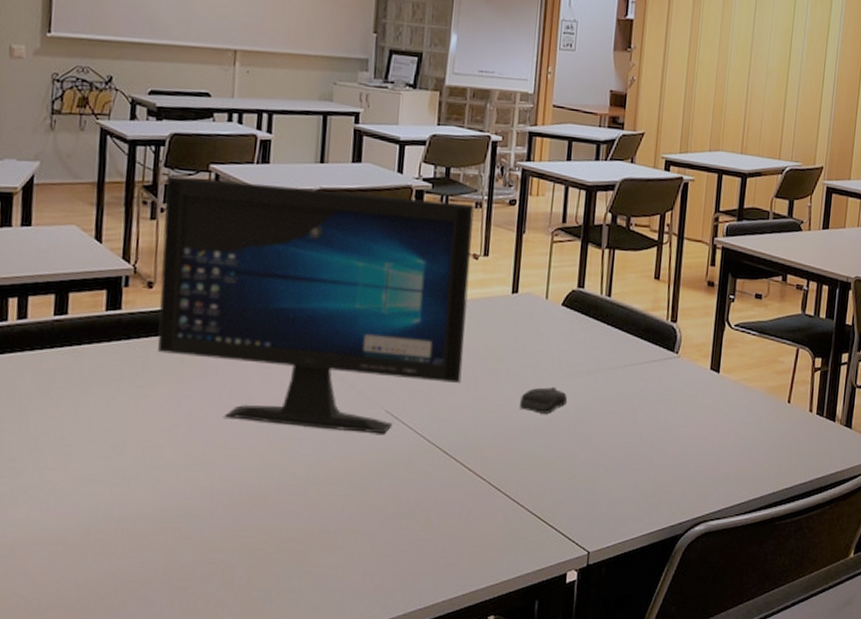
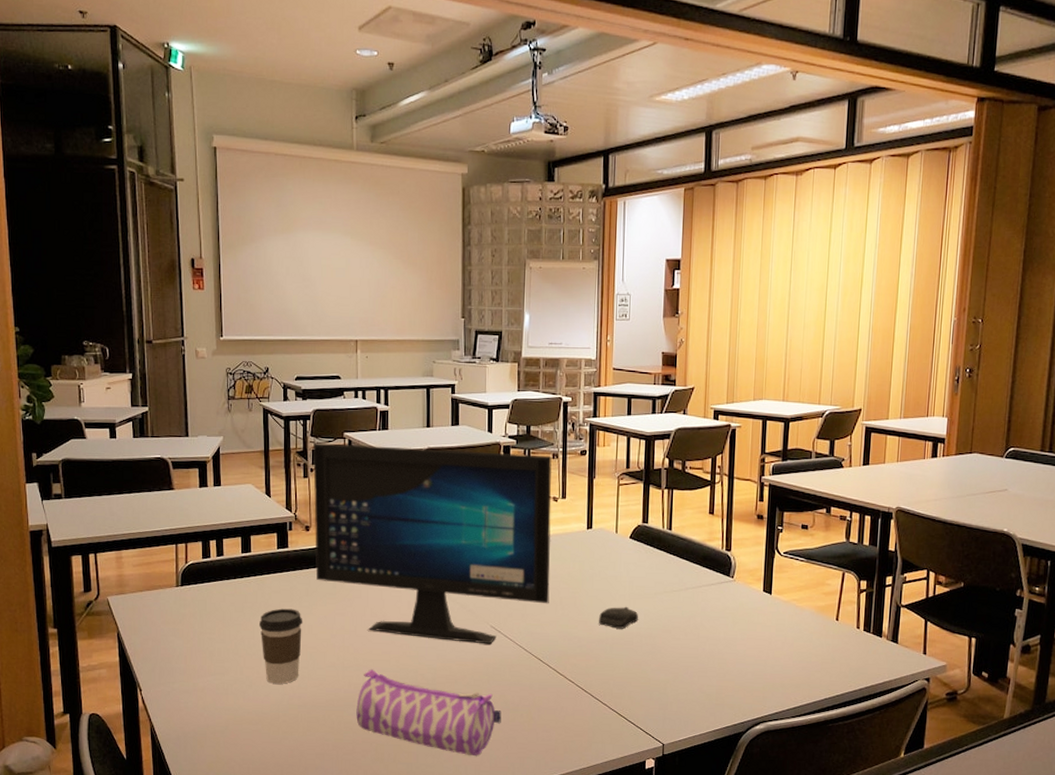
coffee cup: none [72,389,135,489] -> present [259,608,303,684]
pencil case: none [199,468,393,576] -> present [356,669,502,757]

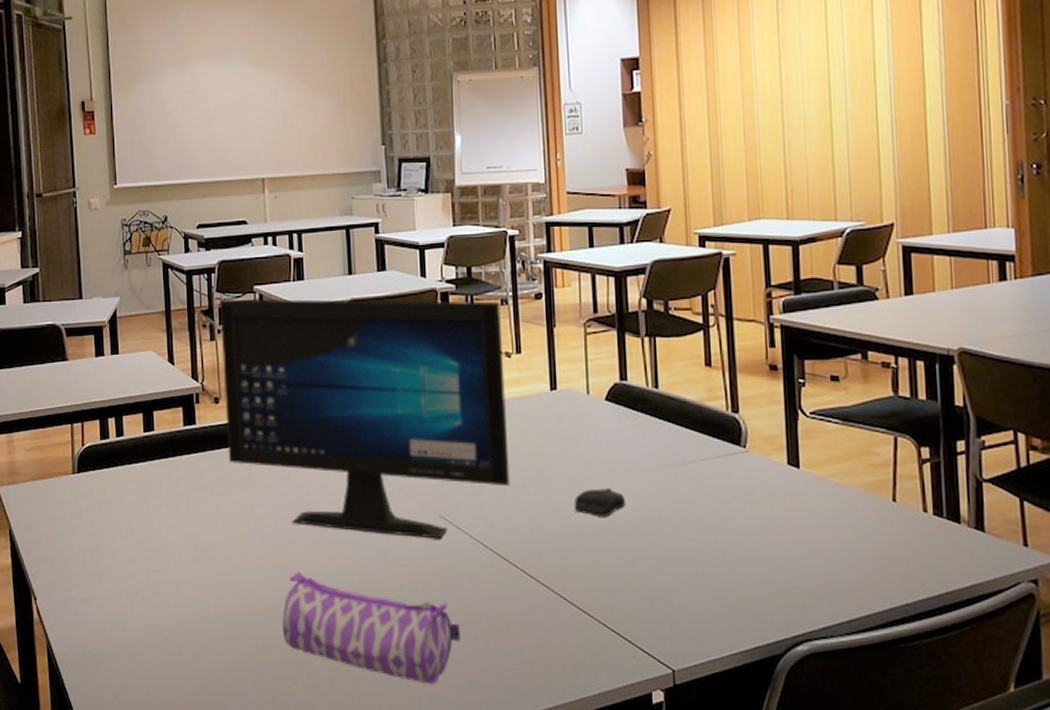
coffee cup: present [259,608,303,684] -> none [166,497,216,591]

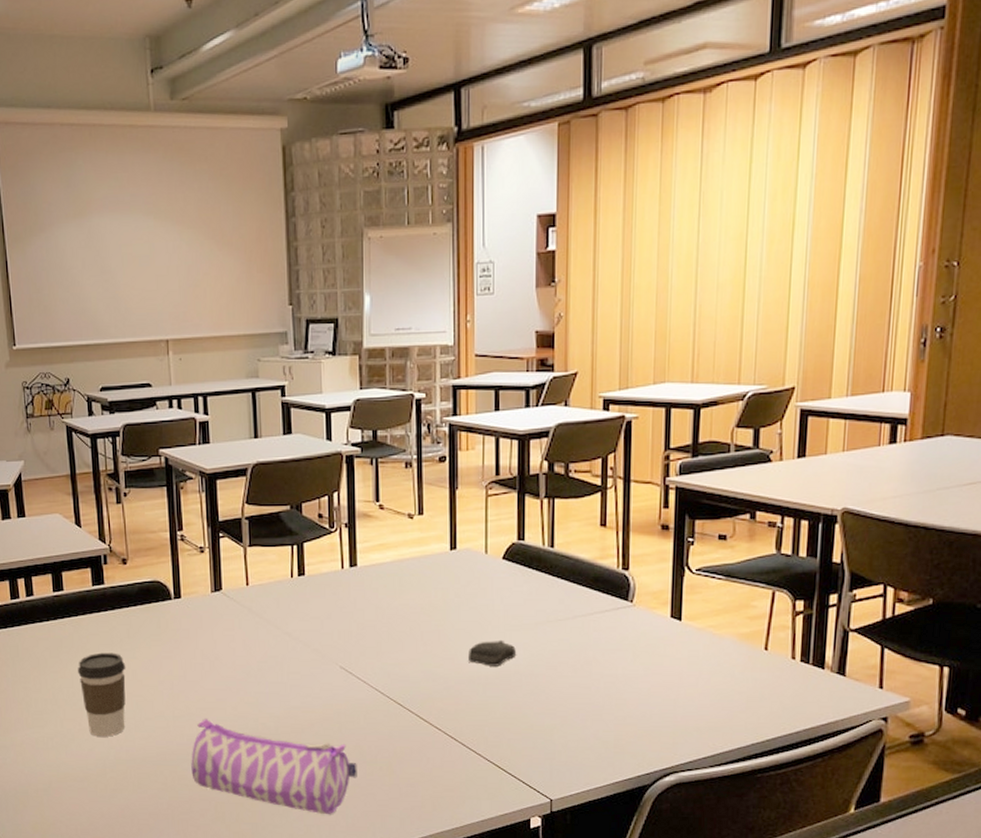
coffee cup: none [166,497,216,591] -> present [78,652,126,737]
computer monitor: present [219,298,510,539] -> none [124,462,408,688]

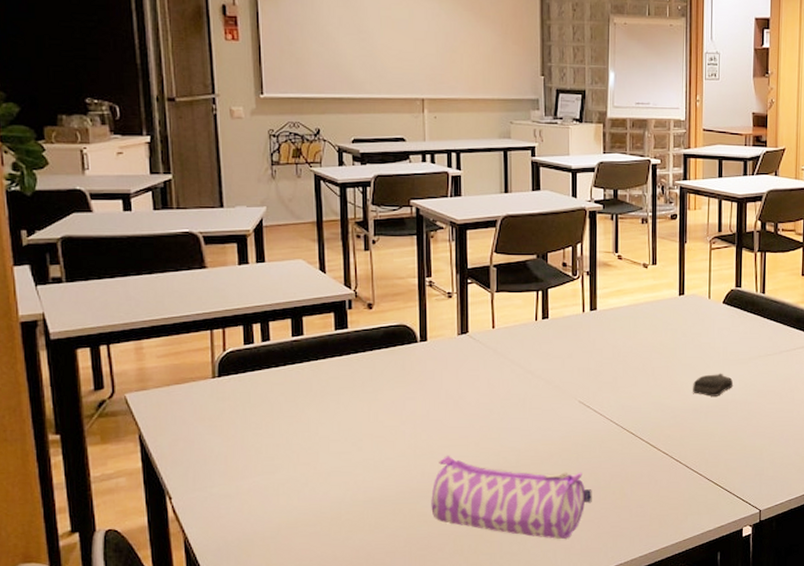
coffee cup: present [78,652,126,737] -> none [315,395,368,479]

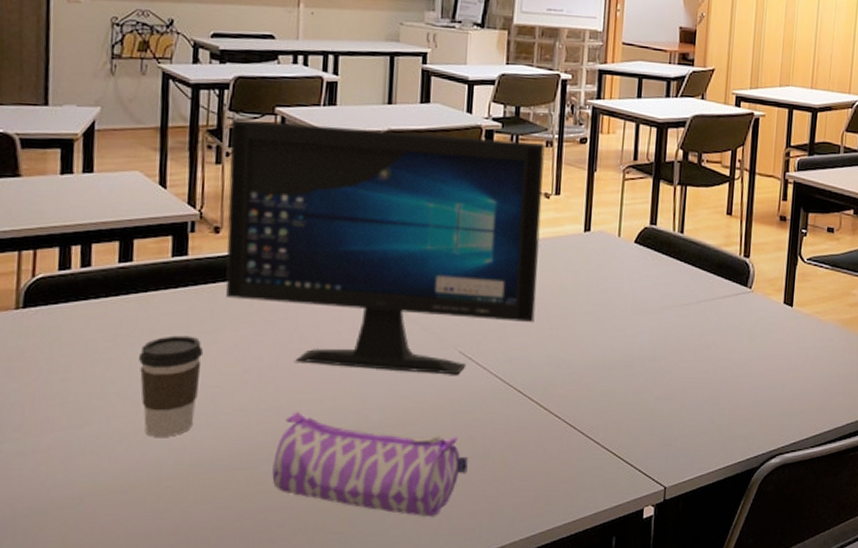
coffee cup: none [315,395,368,479] -> present [139,335,204,437]
computer monitor: none [374,212,642,421] -> present [225,119,545,375]
computer mouse: present [693,373,733,396] -> none [594,323,641,351]

